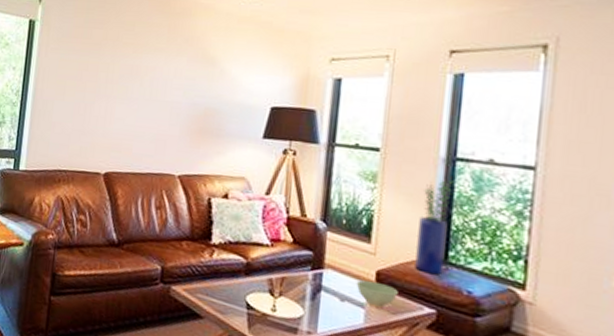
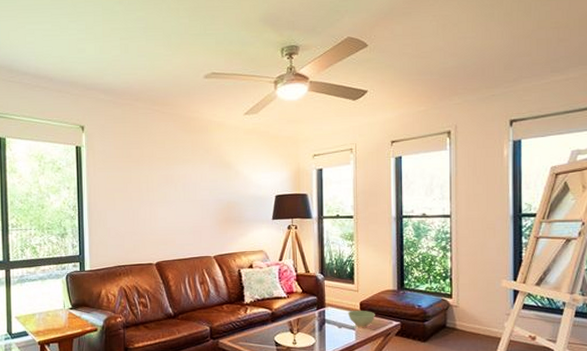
vase: present [415,176,454,276] -> none [383,229,402,298]

